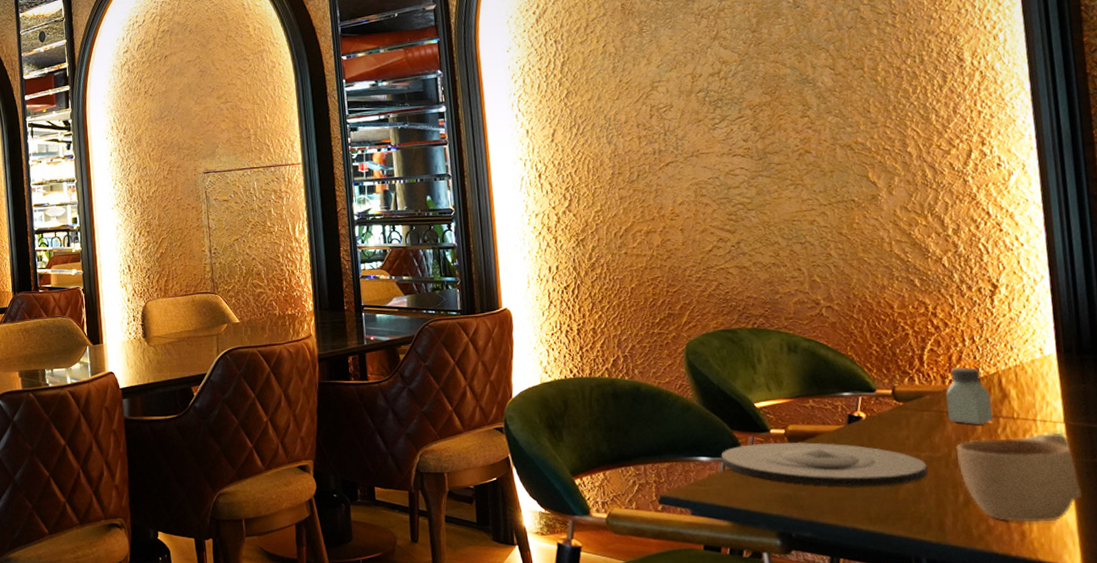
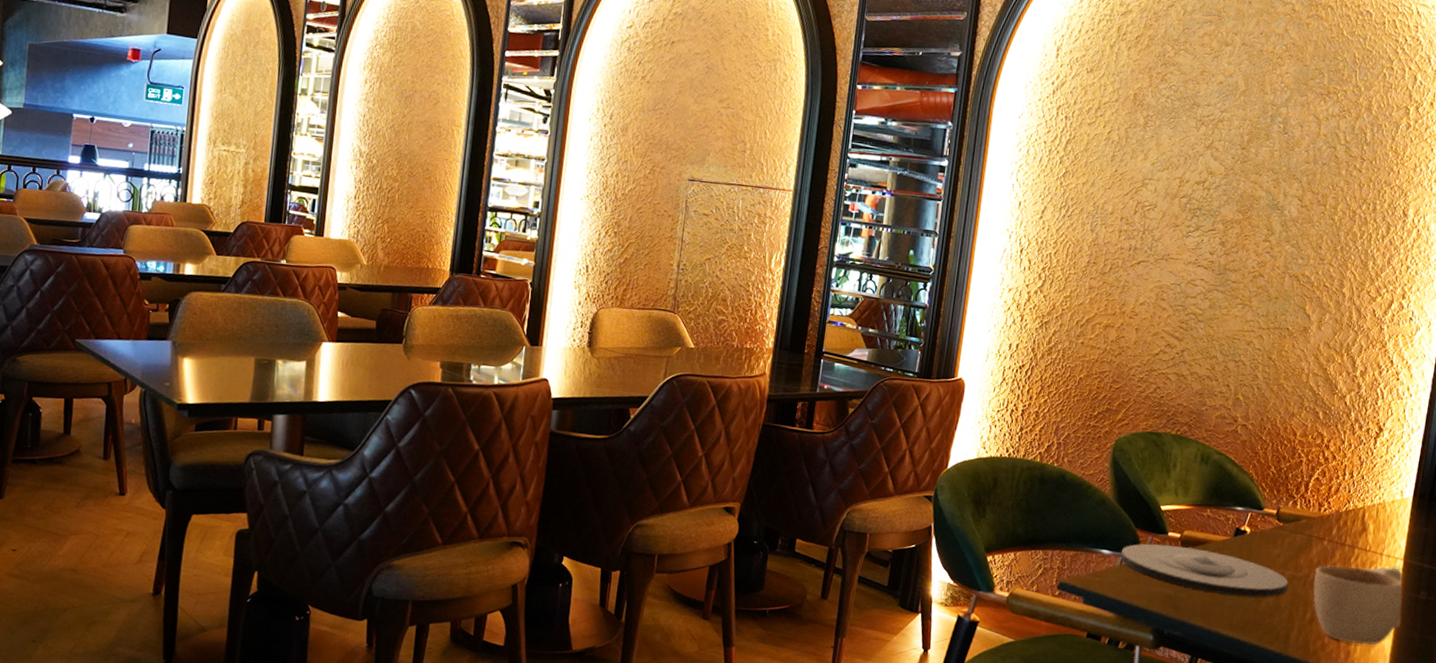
saltshaker: present [946,367,994,424] -> none [1316,498,1354,552]

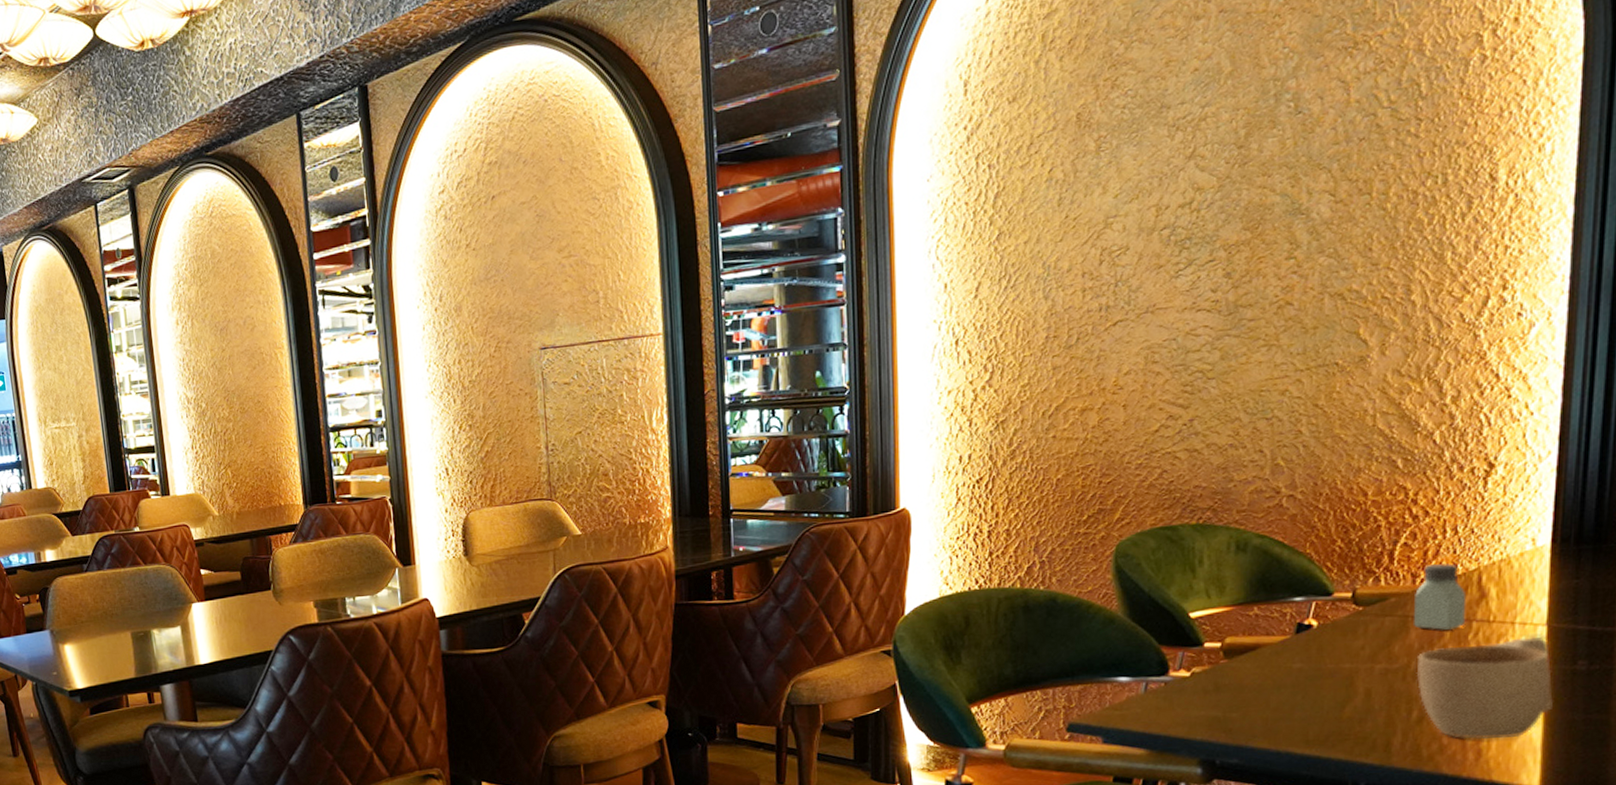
plate: present [1120,543,1288,598] -> none [1143,656,1381,707]
saltshaker: none [1316,498,1354,552] -> present [1414,563,1467,630]

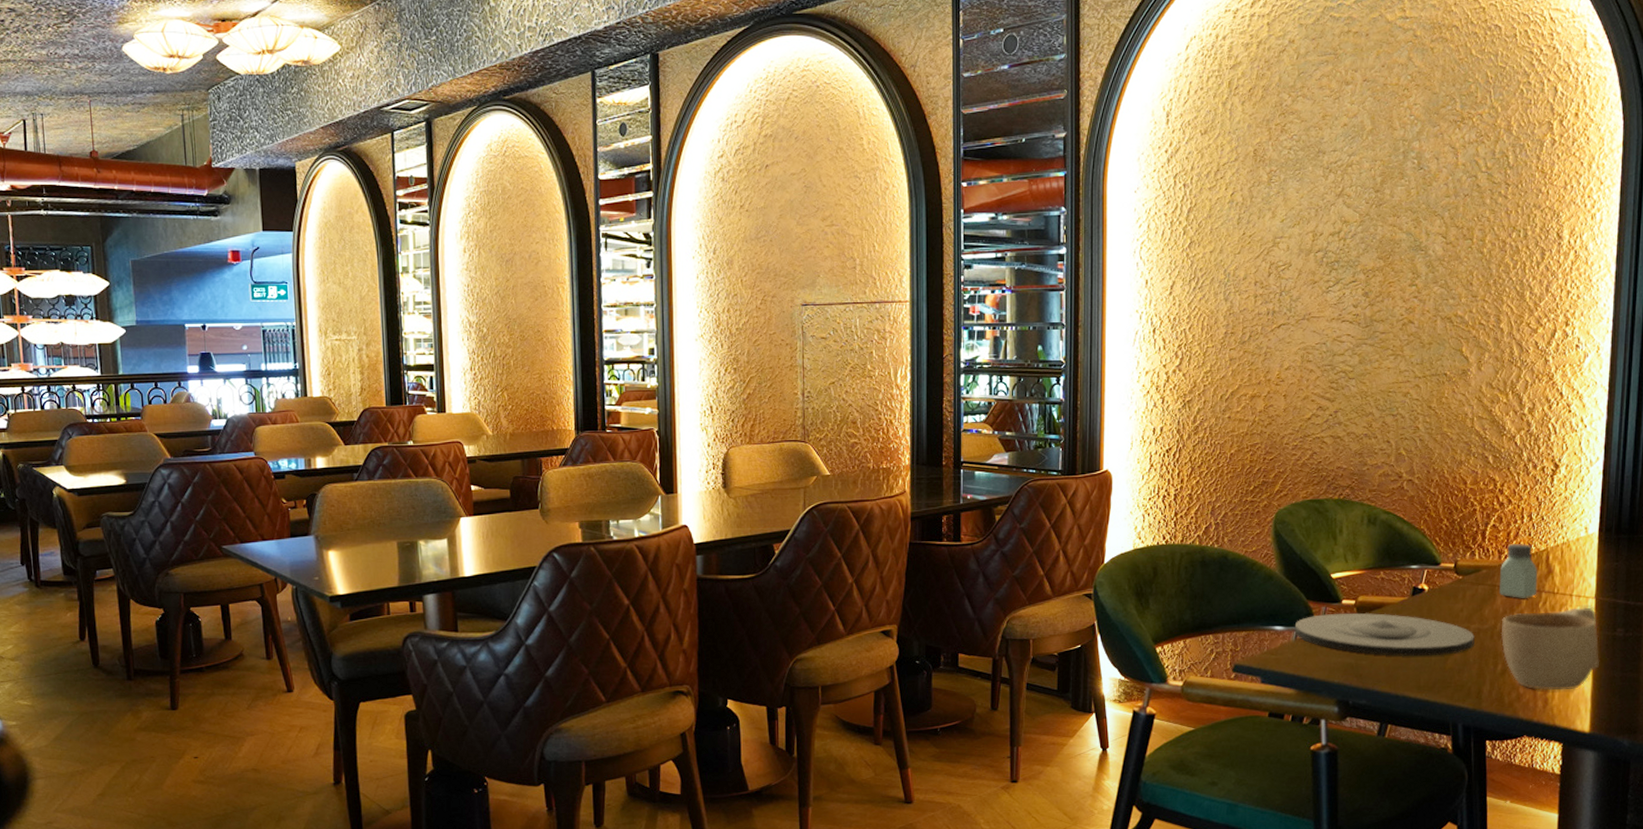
plate: none [1143,656,1381,707] -> present [1294,612,1475,657]

